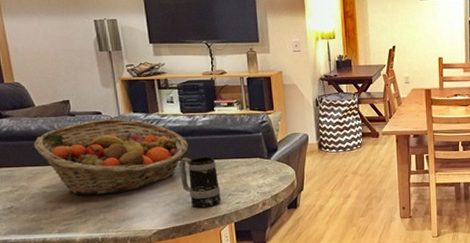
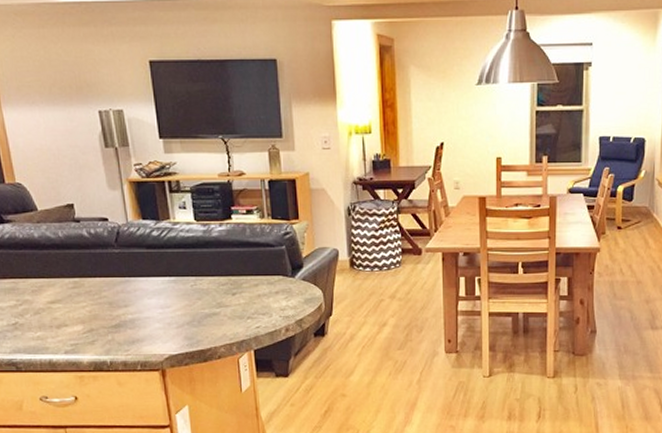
fruit basket: present [34,119,188,196] -> none [38,226,203,313]
mug: present [178,156,221,208] -> none [192,272,240,331]

